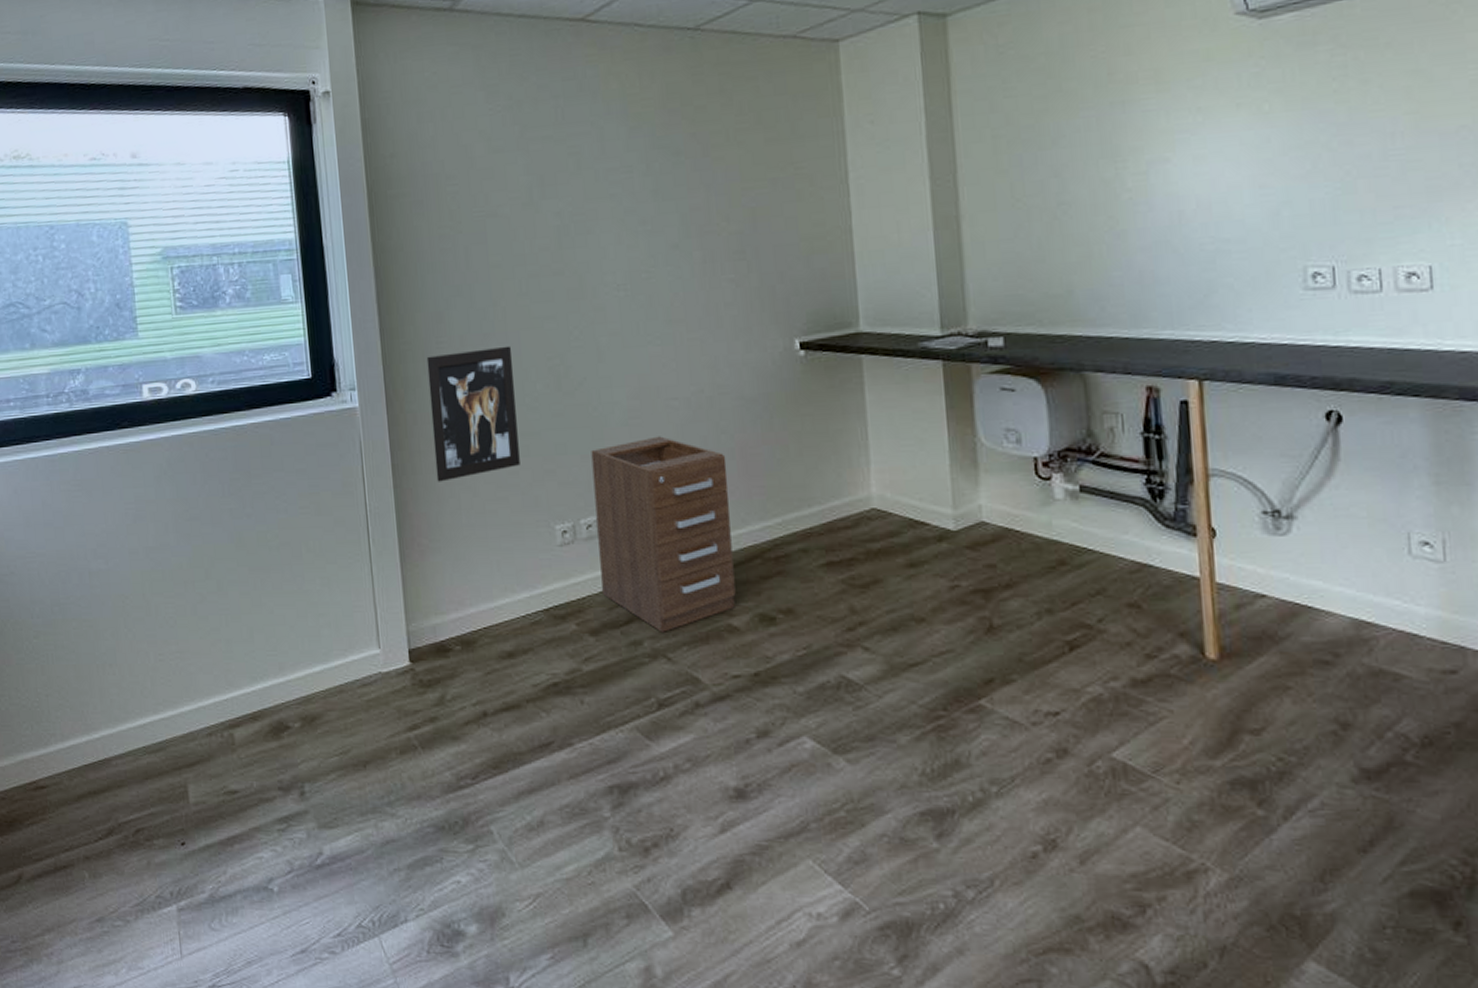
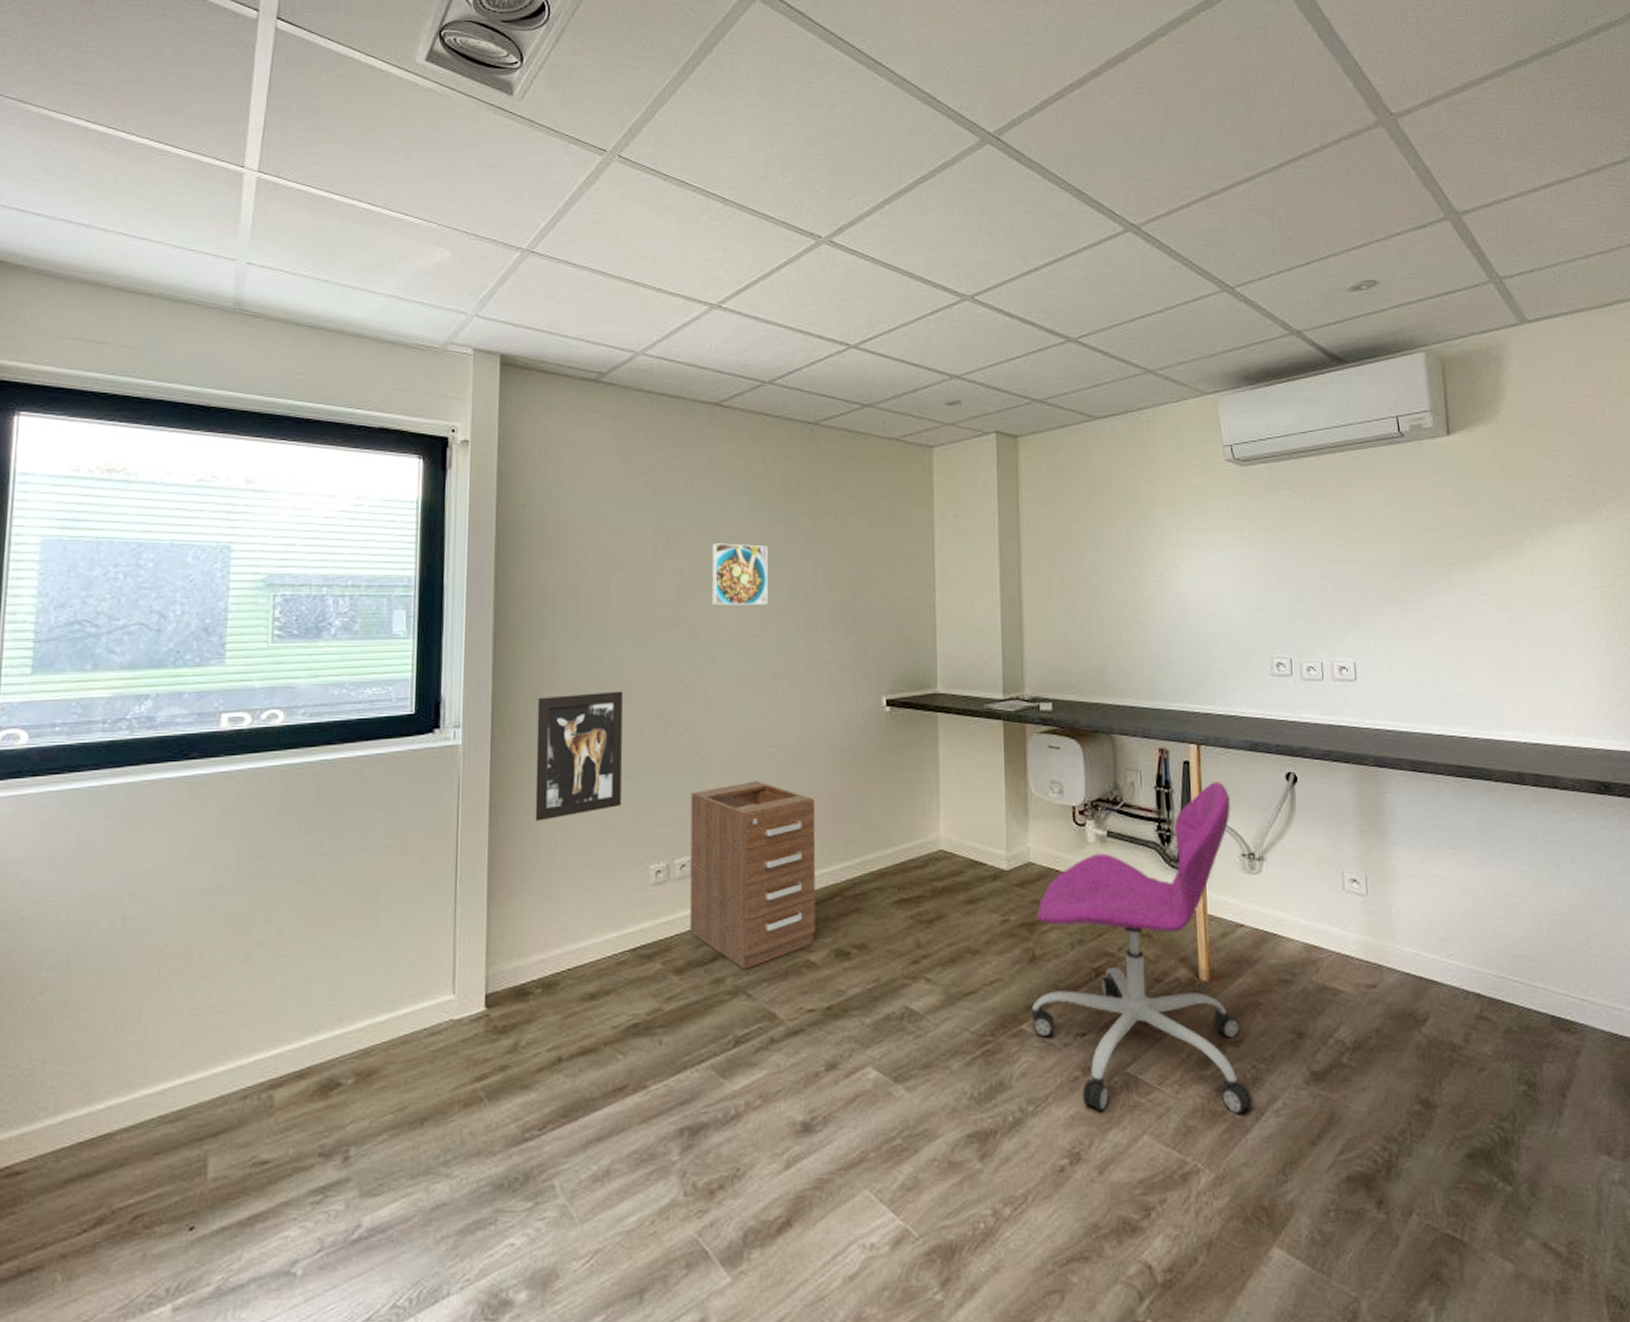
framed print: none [590,176,657,249] -> present [712,543,768,606]
office chair: none [991,424,1279,811] -> present [1032,782,1253,1115]

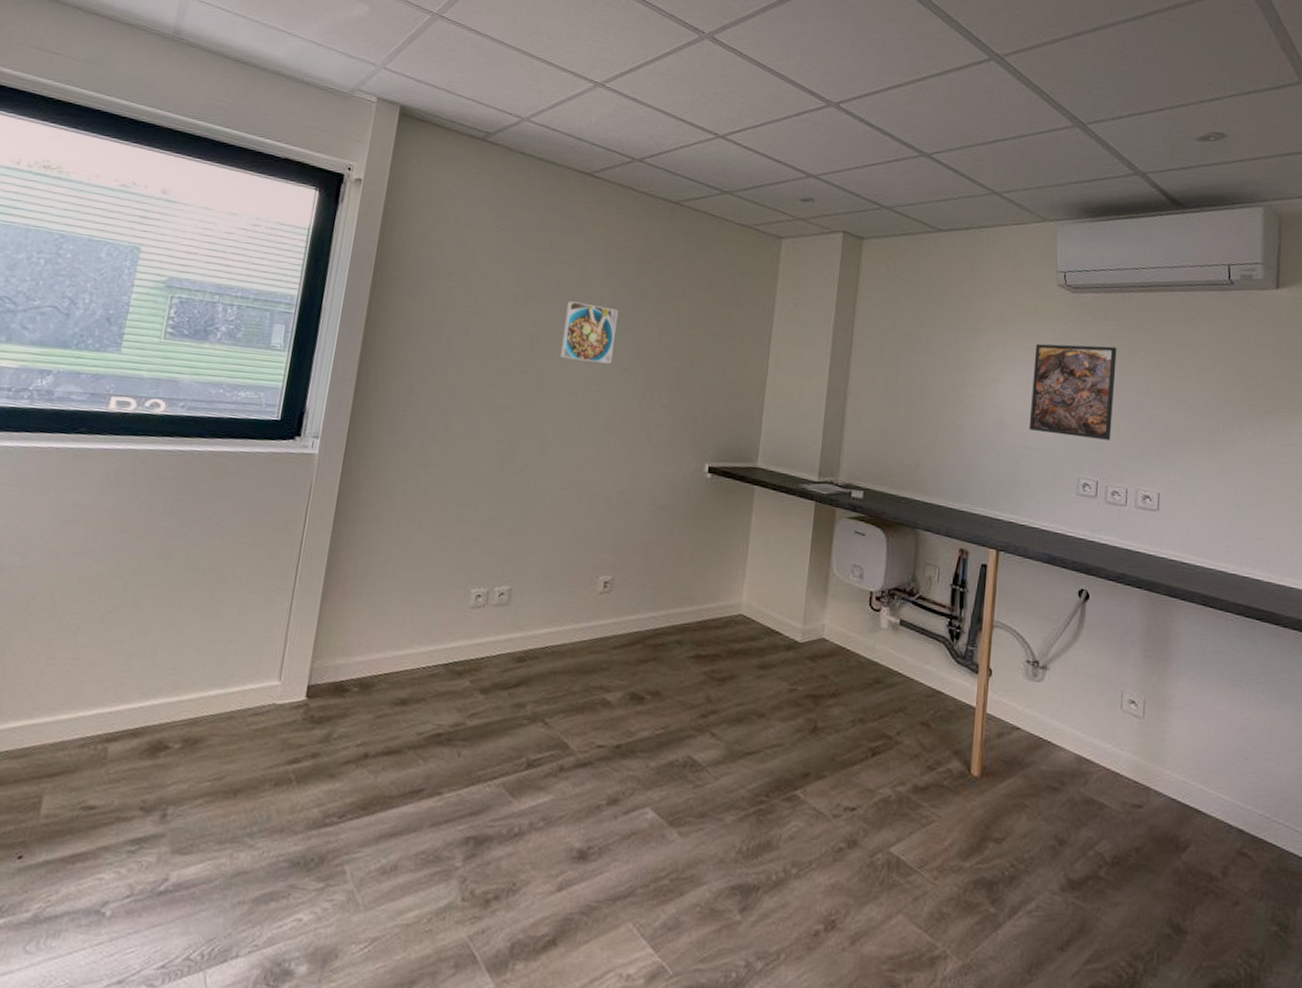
wall art: present [535,691,624,821] -> none [374,420,469,534]
filing cabinet: present [690,781,816,970] -> none [500,524,631,699]
office chair: present [1032,782,1253,1115] -> none [806,588,1022,909]
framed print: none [1210,517,1299,616] -> present [1028,343,1117,440]

